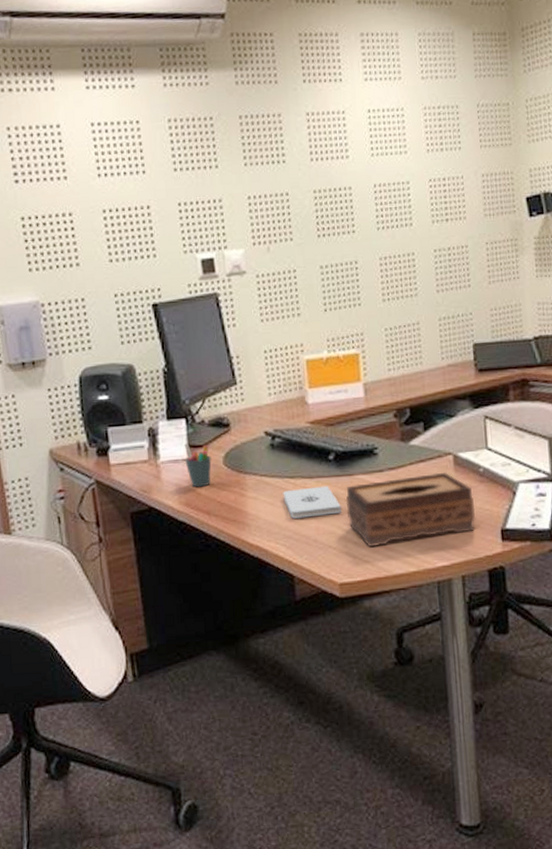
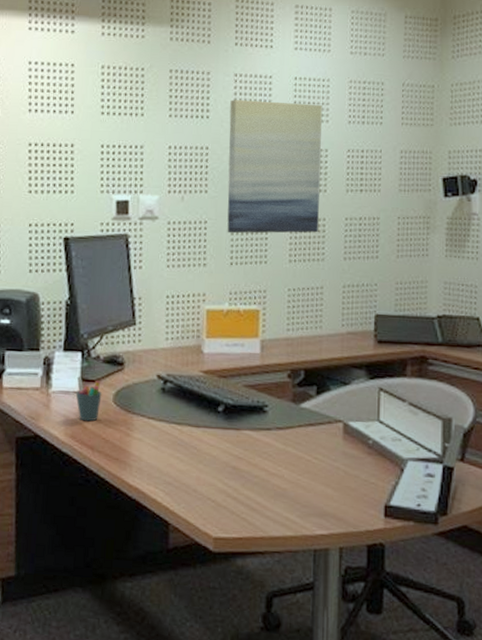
notepad: present [283,486,341,519] -> none [168,436,225,467]
wall art: none [305,135,408,280] -> present [227,100,322,234]
tissue box: present [346,472,476,547] -> none [229,438,361,505]

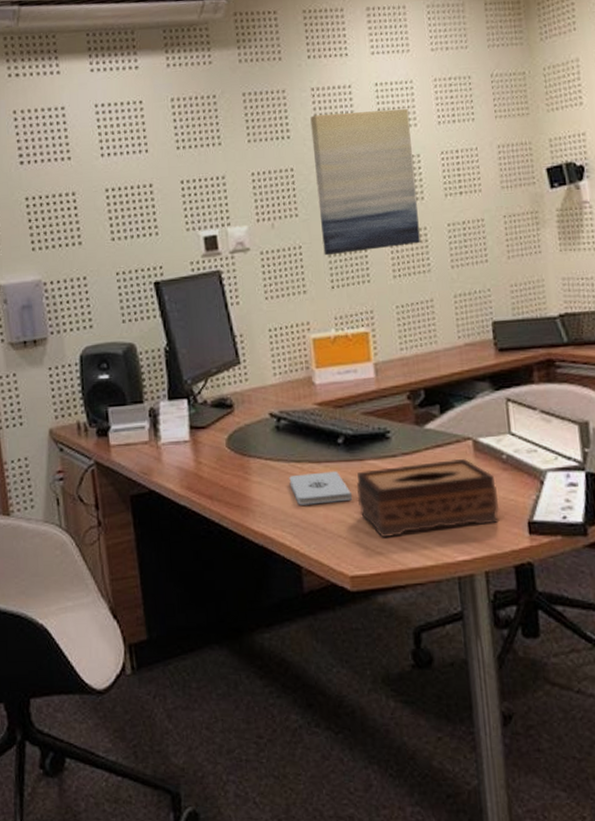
pen holder: present [75,376,102,422] -> none [185,424,214,471]
notepad: none [168,436,225,467] -> present [289,471,352,505]
tissue box: none [229,438,361,505] -> present [356,458,500,537]

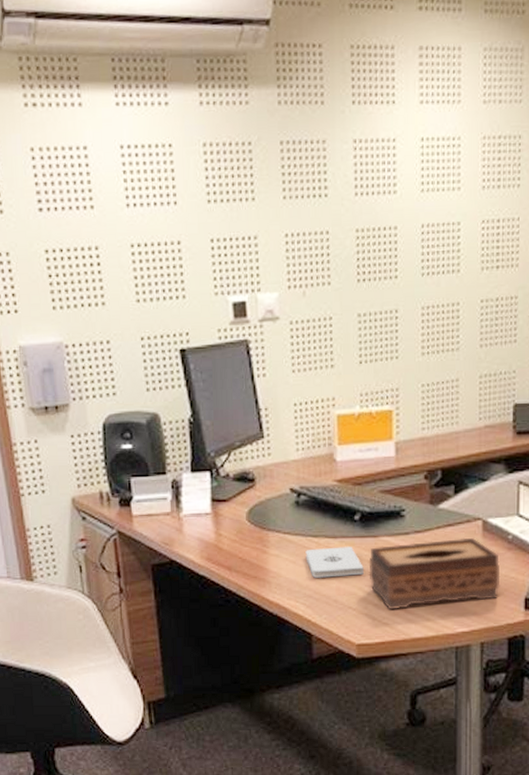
wall art: present [310,108,420,256] -> none [350,169,453,329]

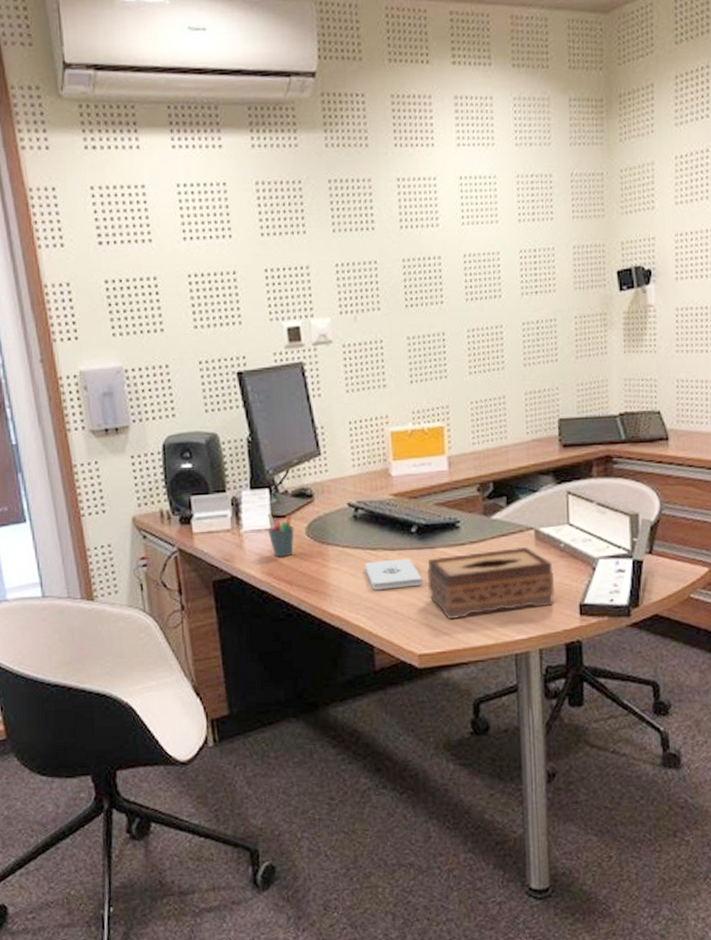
pen holder: none [207,497,235,542] -> present [267,513,294,557]

